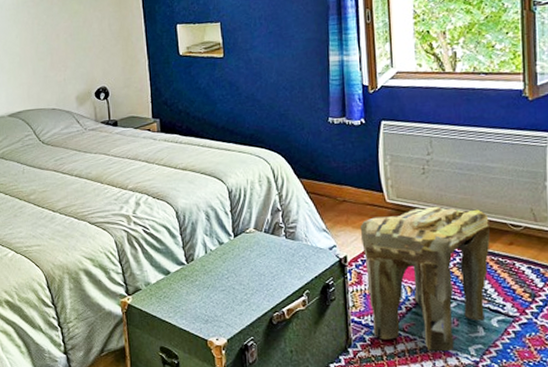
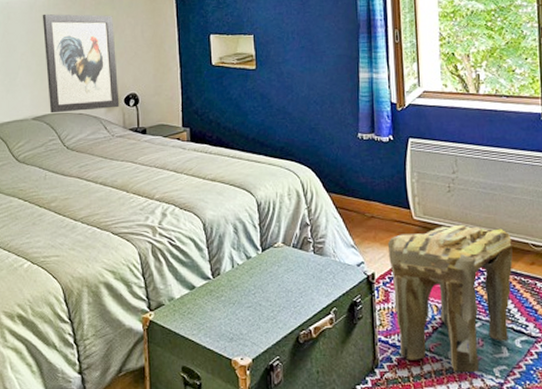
wall art: none [12,10,91,110] -> present [42,13,120,114]

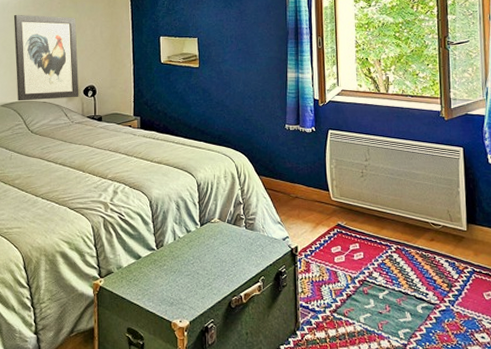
stool: present [387,224,513,373] -> none [309,205,416,335]

